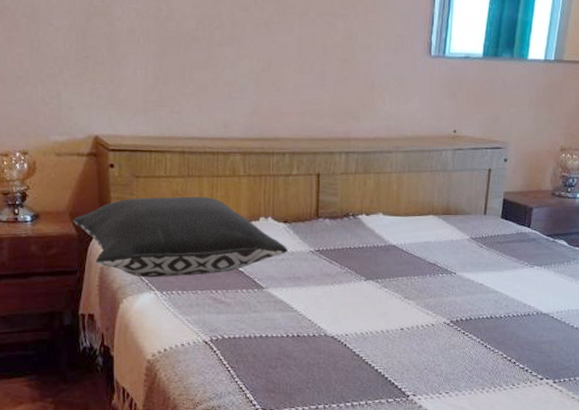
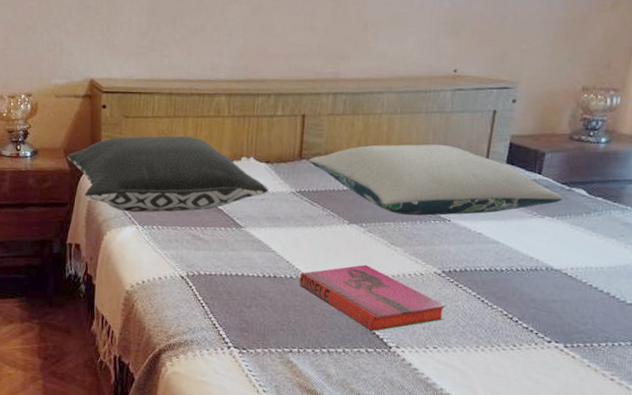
hardback book: none [321,318,455,382] -> present [299,264,446,331]
pillow: none [325,201,549,270] -> present [309,144,563,216]

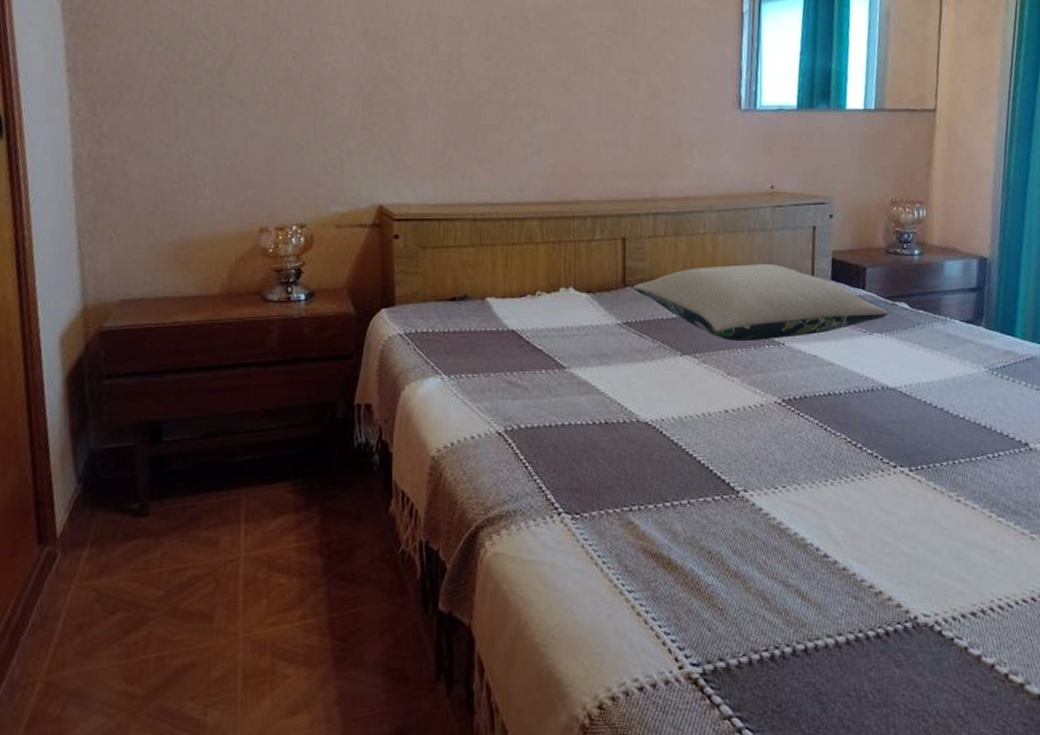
pillow: present [66,136,268,213] -> none [351,267,592,360]
hardback book: present [299,264,446,331] -> none [633,399,790,475]

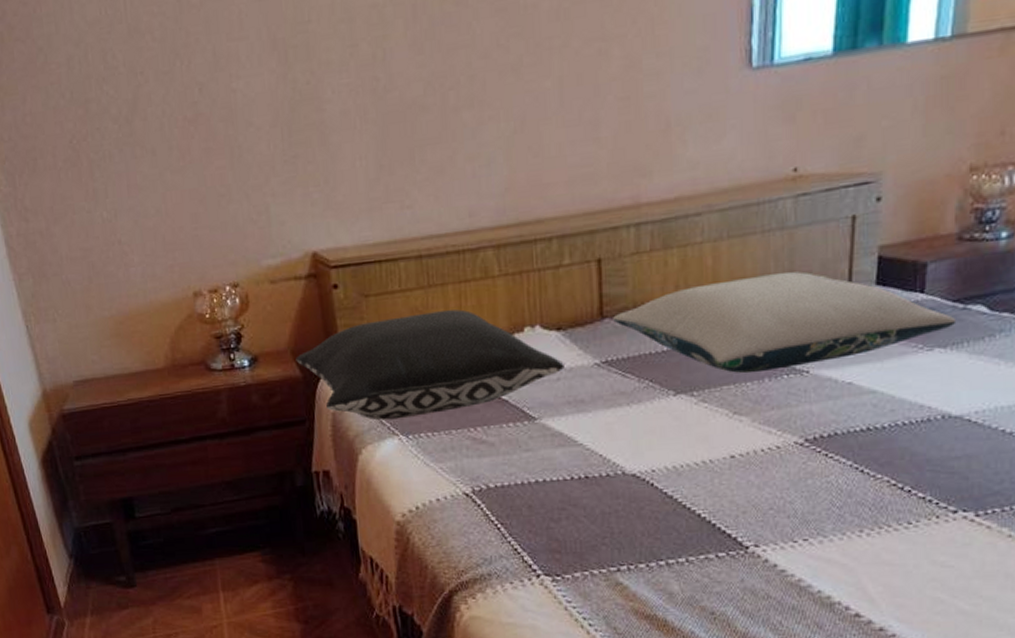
pillow: none [351,267,592,360] -> present [296,309,564,421]

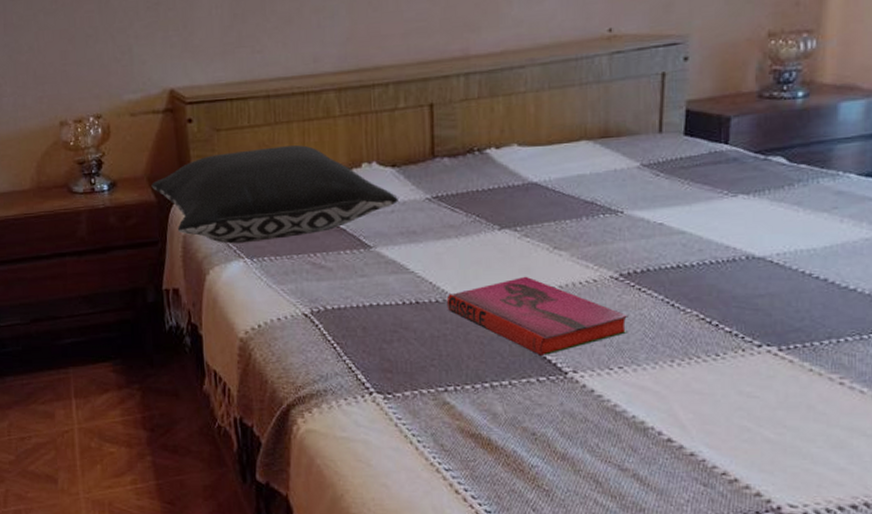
pillow: present [613,271,957,373] -> none [443,120,758,211]
hardback book: none [618,444,814,530] -> present [446,276,629,355]

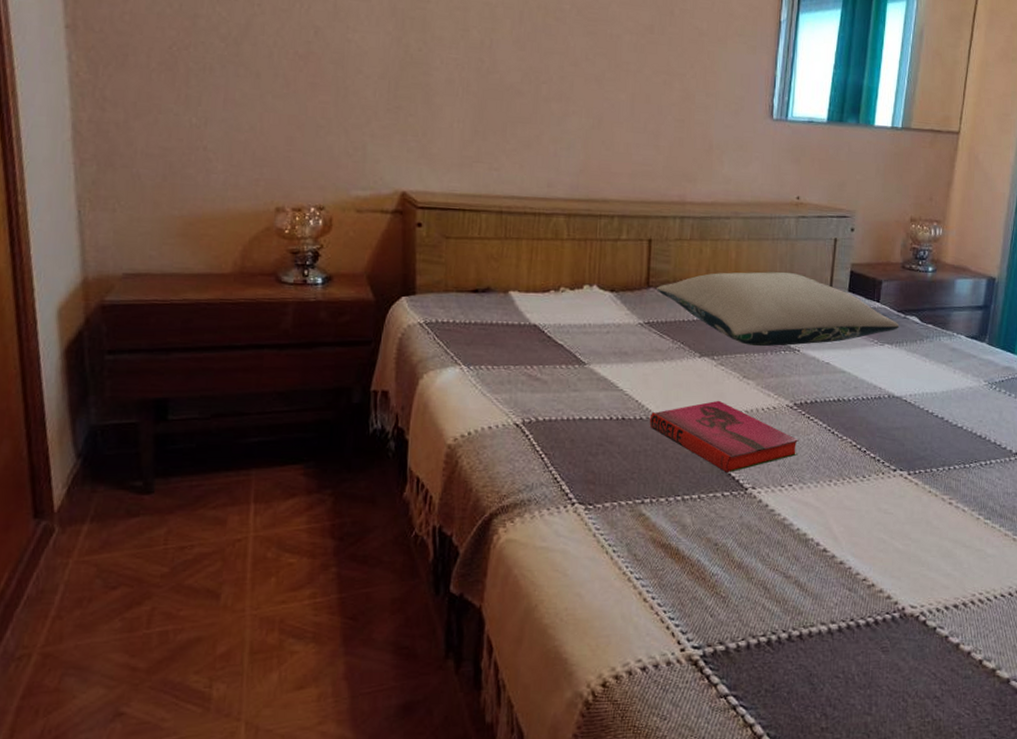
pillow: present [151,145,398,244] -> none [371,260,614,351]
pillow: none [443,120,758,211] -> present [657,271,900,346]

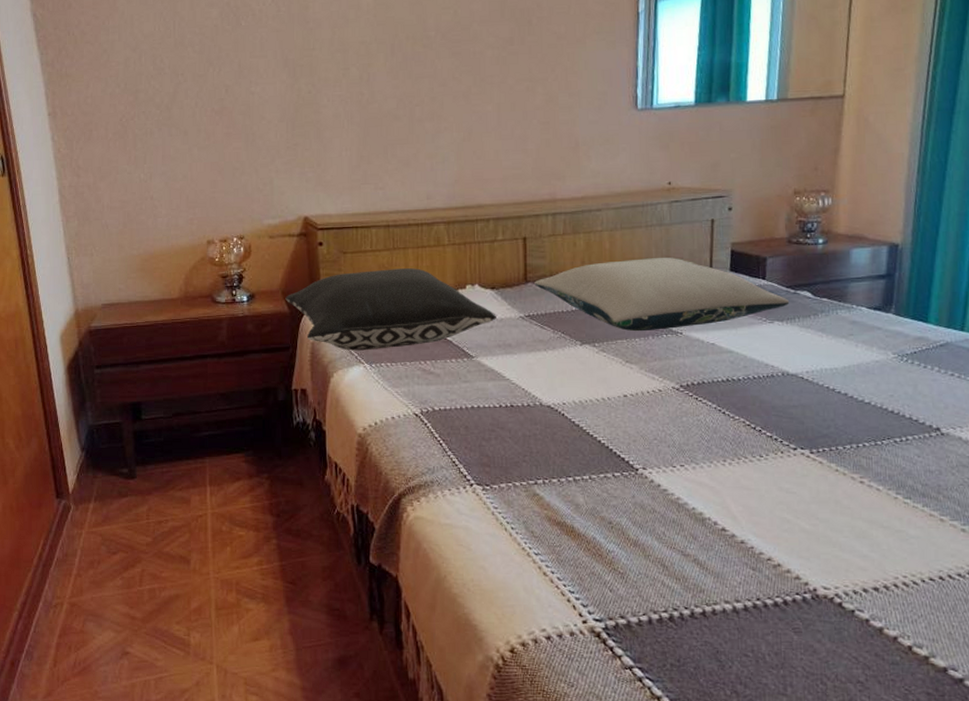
pillow: none [371,260,614,351] -> present [285,268,496,351]
hardback book: present [649,400,799,472] -> none [537,385,688,454]

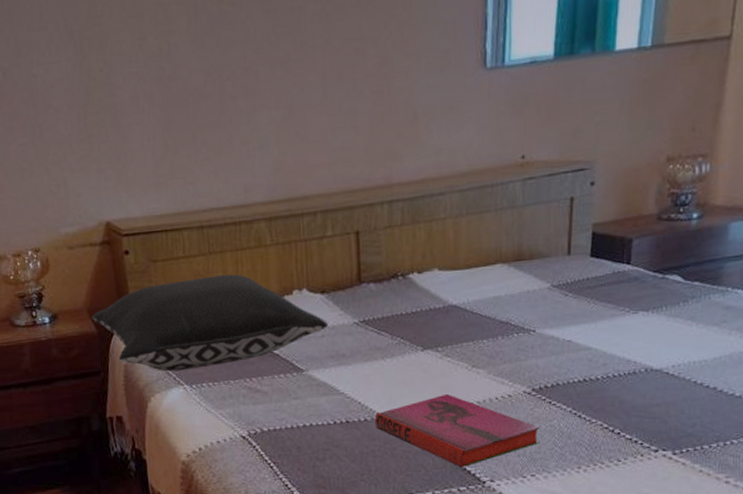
pillow: present [534,257,790,331] -> none [369,244,657,332]
hardback book: none [537,385,688,454] -> present [374,393,540,467]

